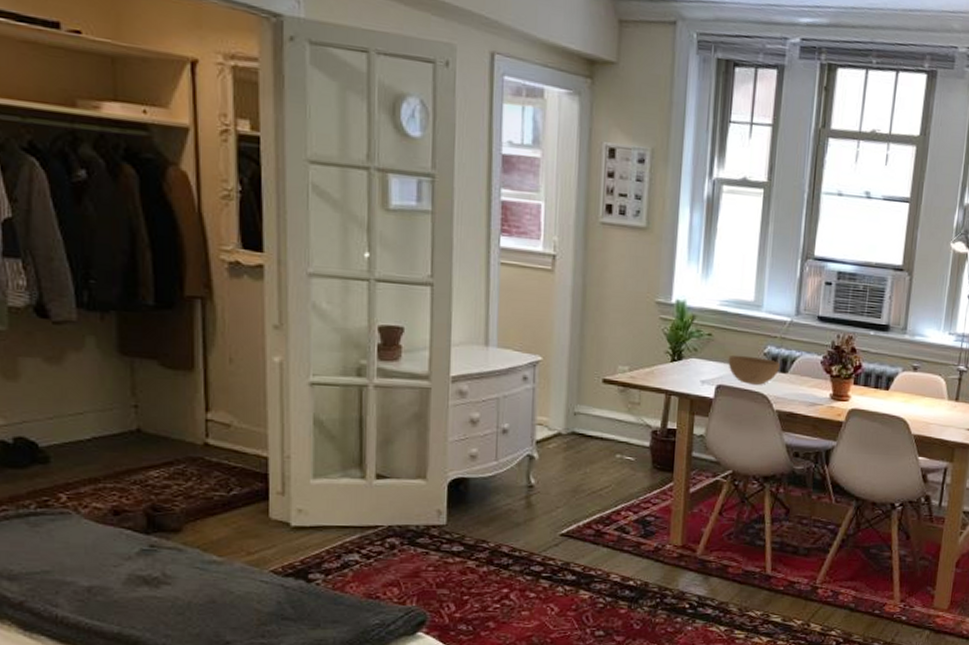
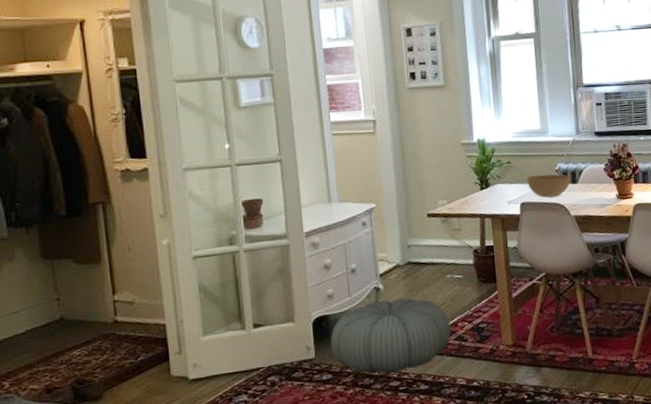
pouf: none [466,471,612,556] -> present [330,298,451,374]

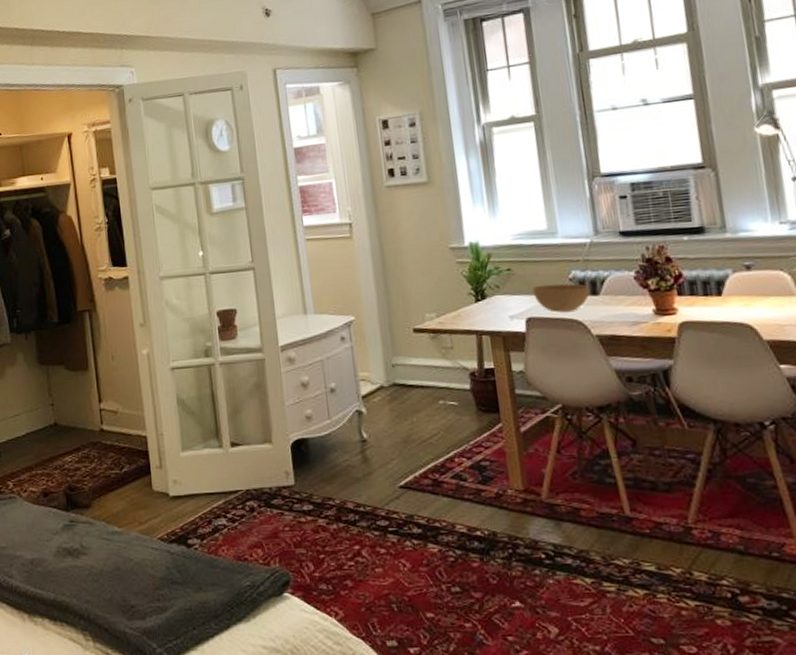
pouf: present [330,298,451,374] -> none [310,424,447,510]

